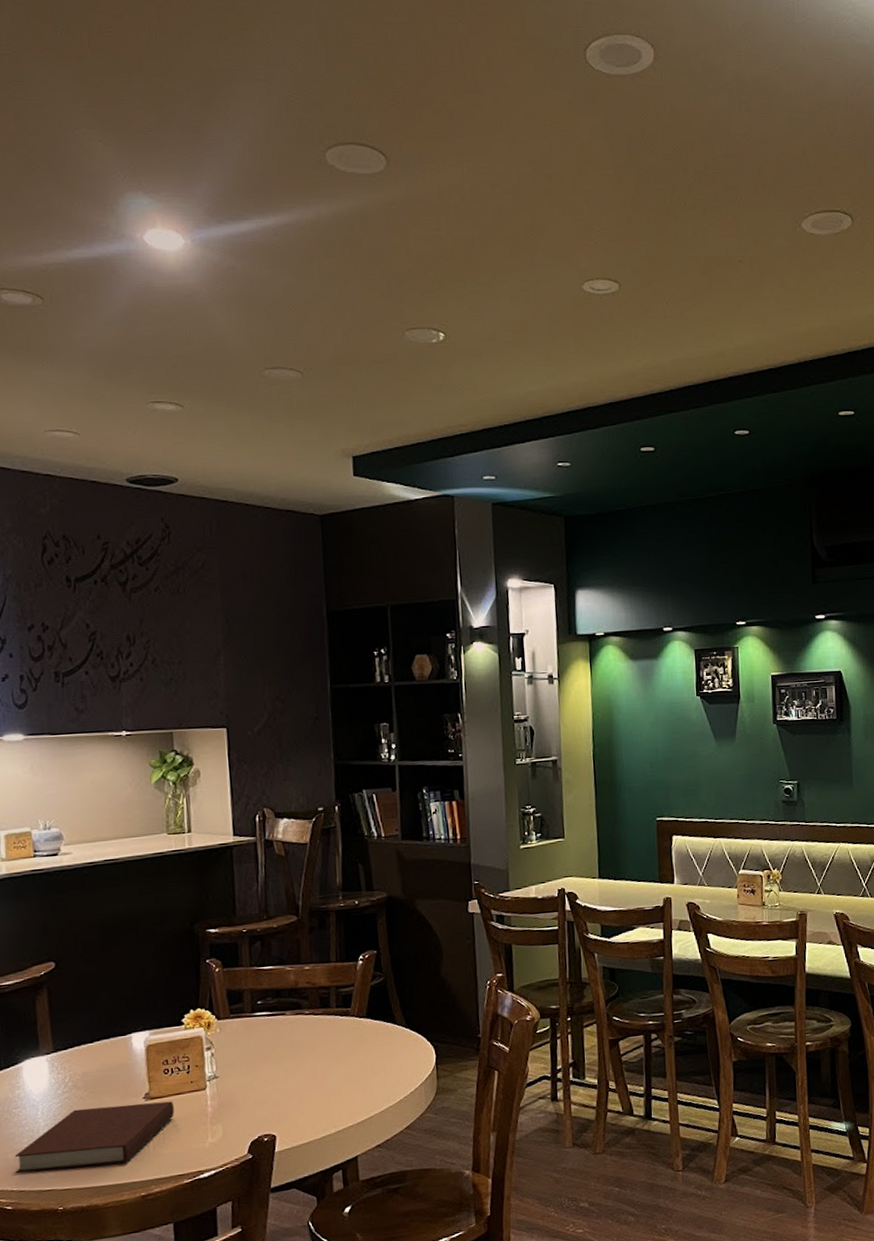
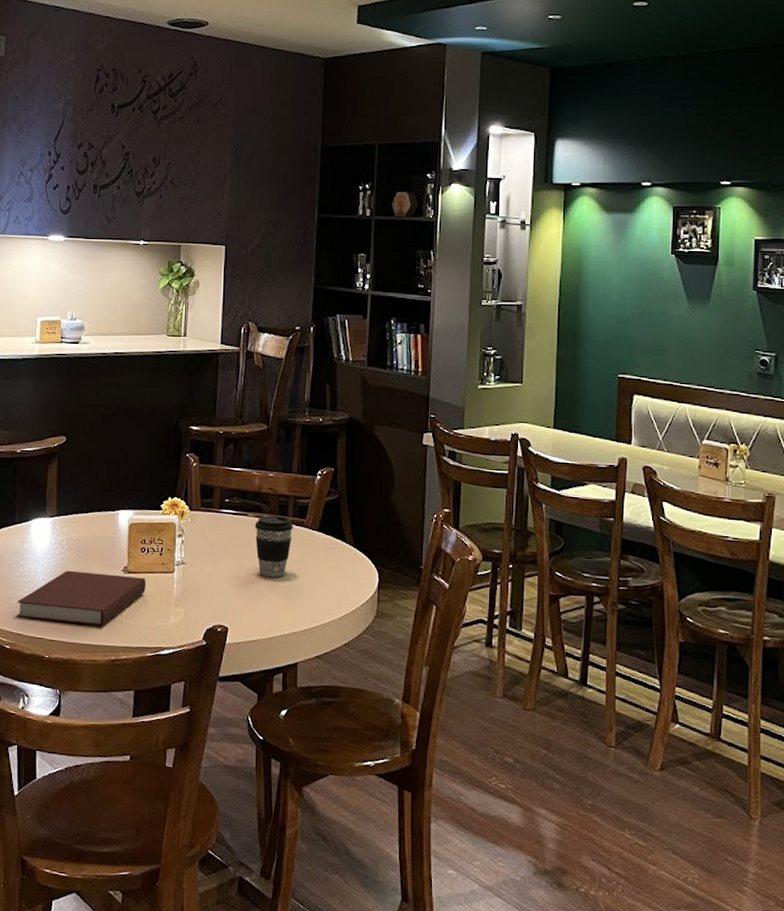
coffee cup: none [294,1009,338,1075] -> present [255,515,294,577]

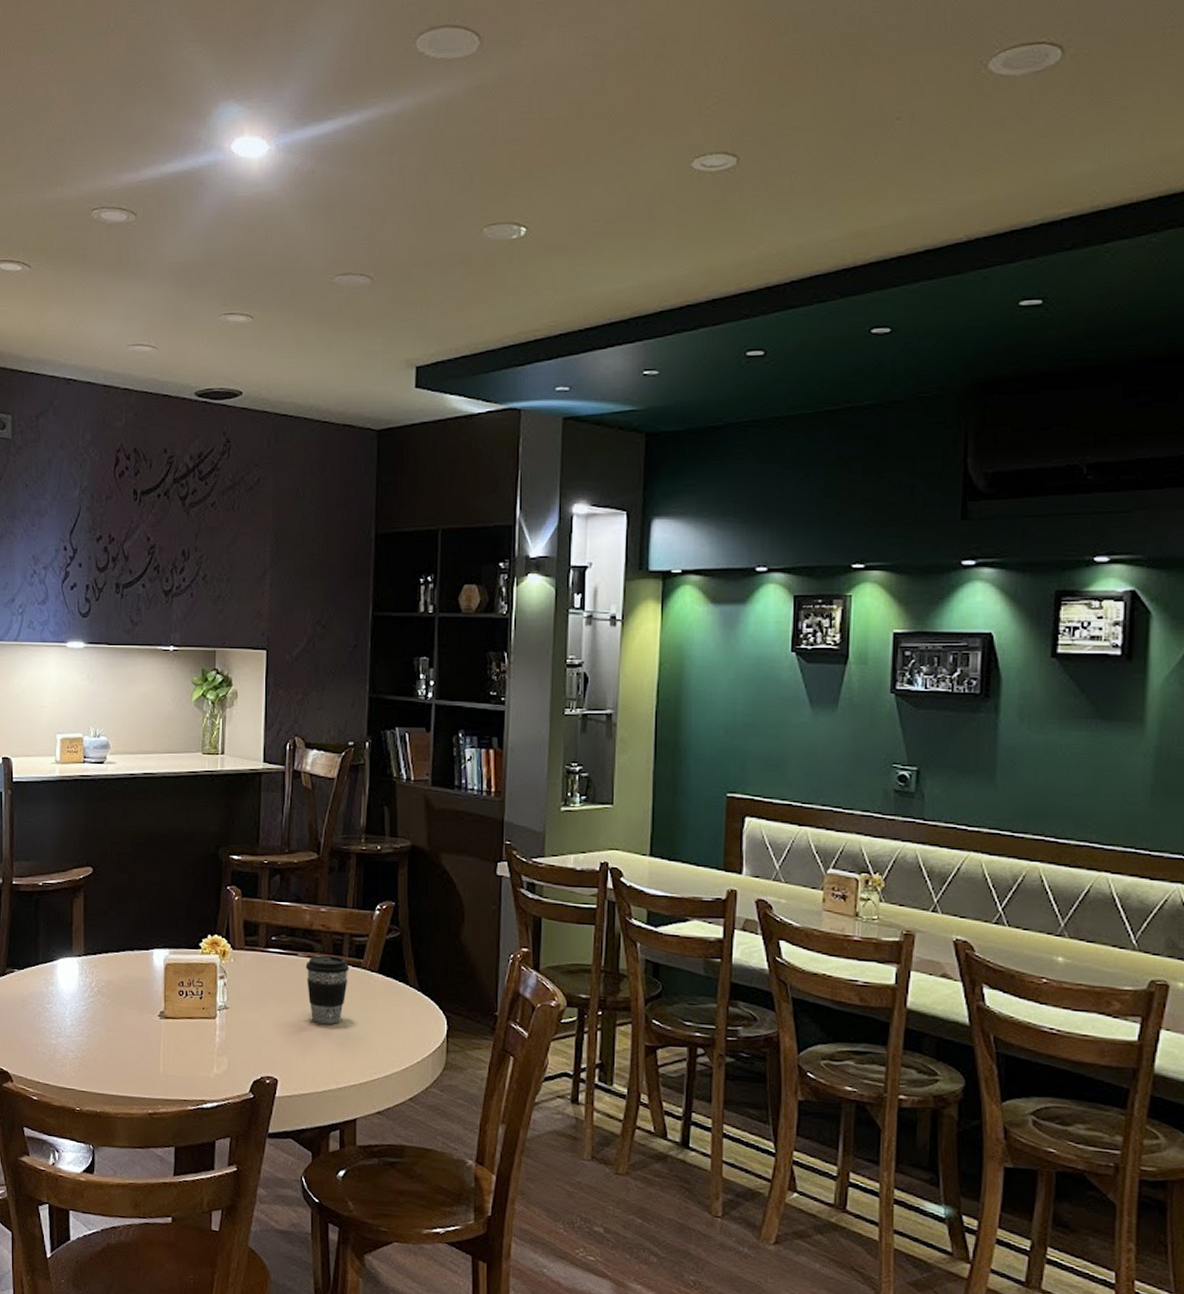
notebook: present [16,570,146,626] -> none [43,1015,185,1076]

